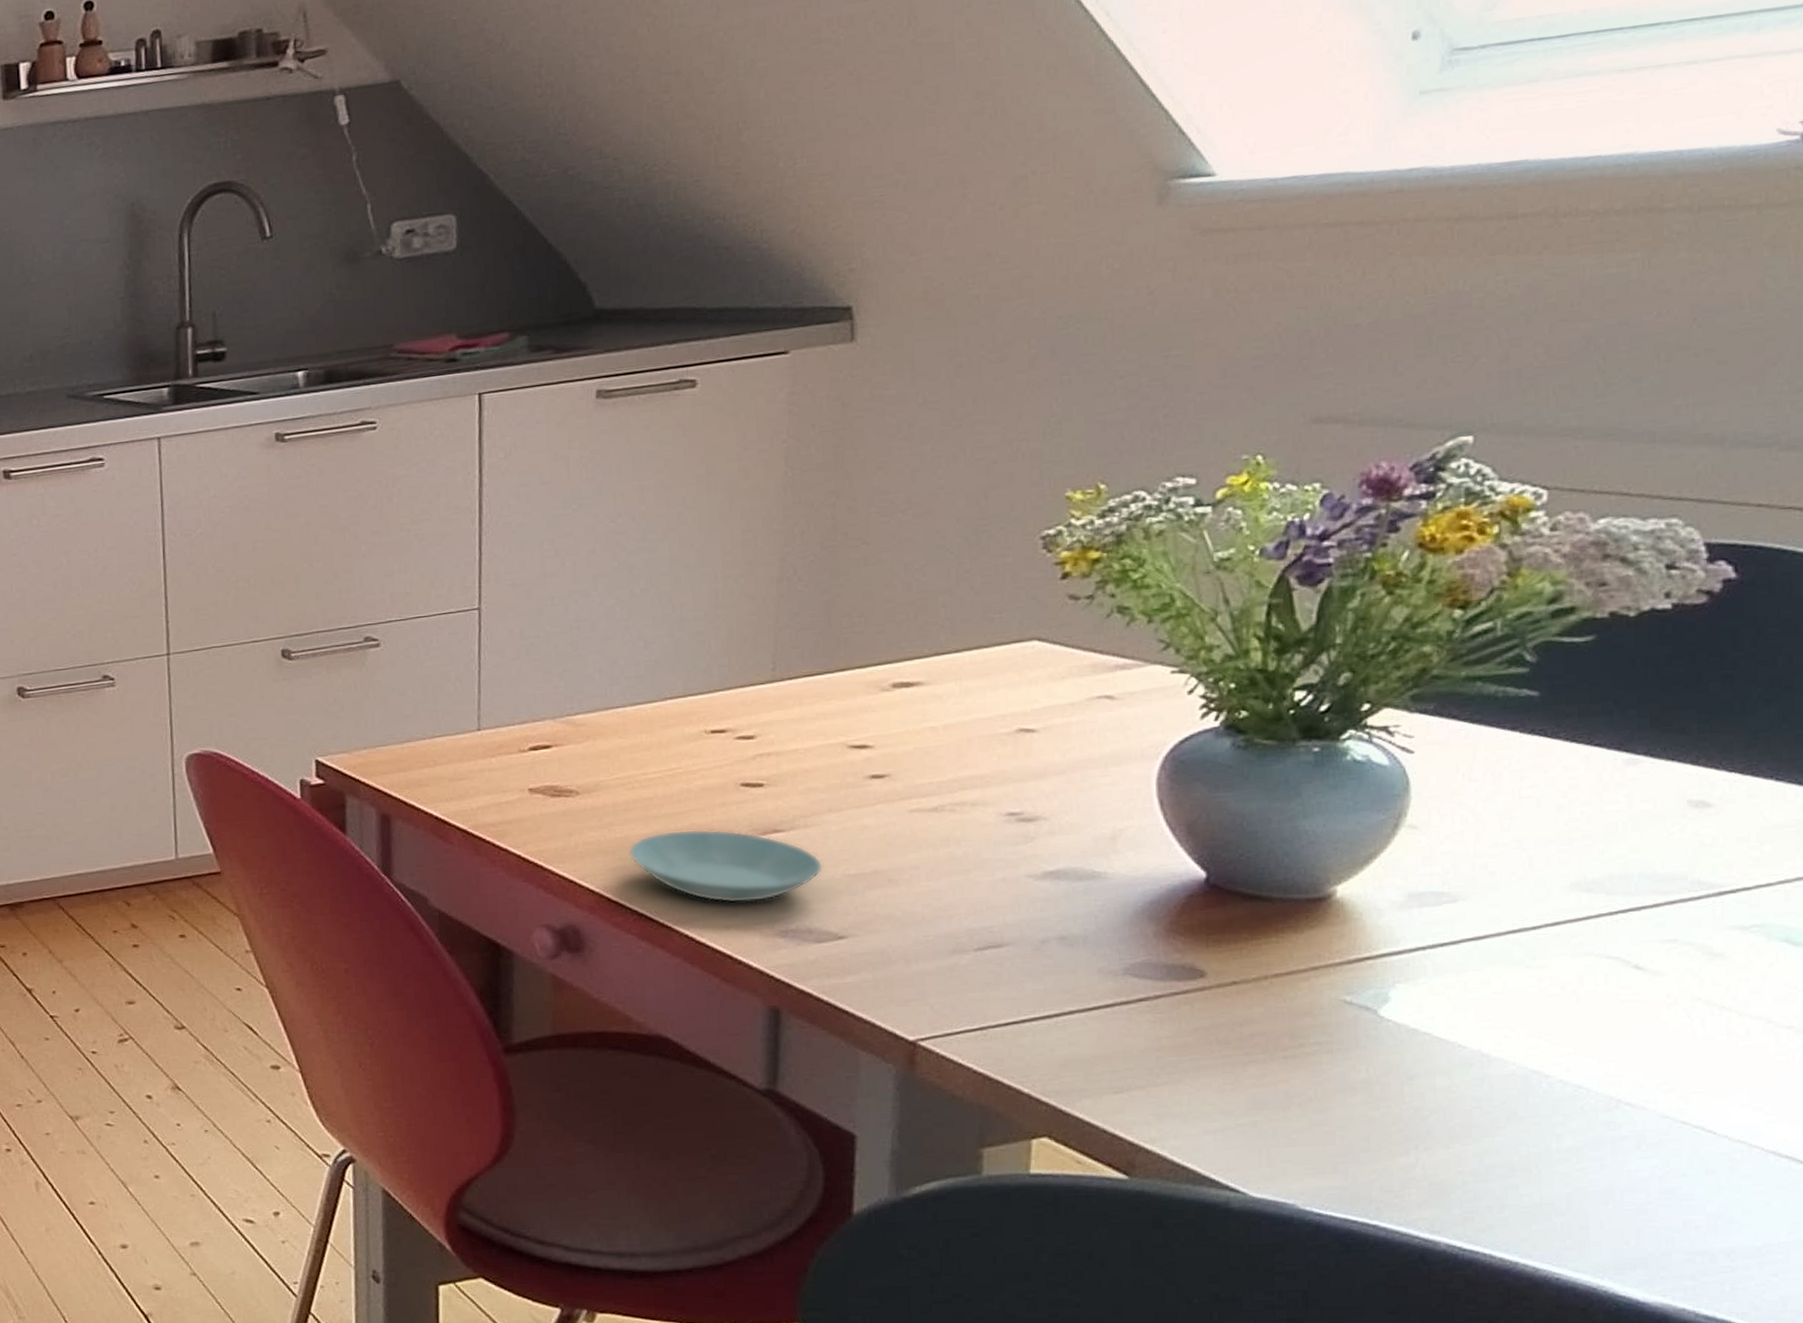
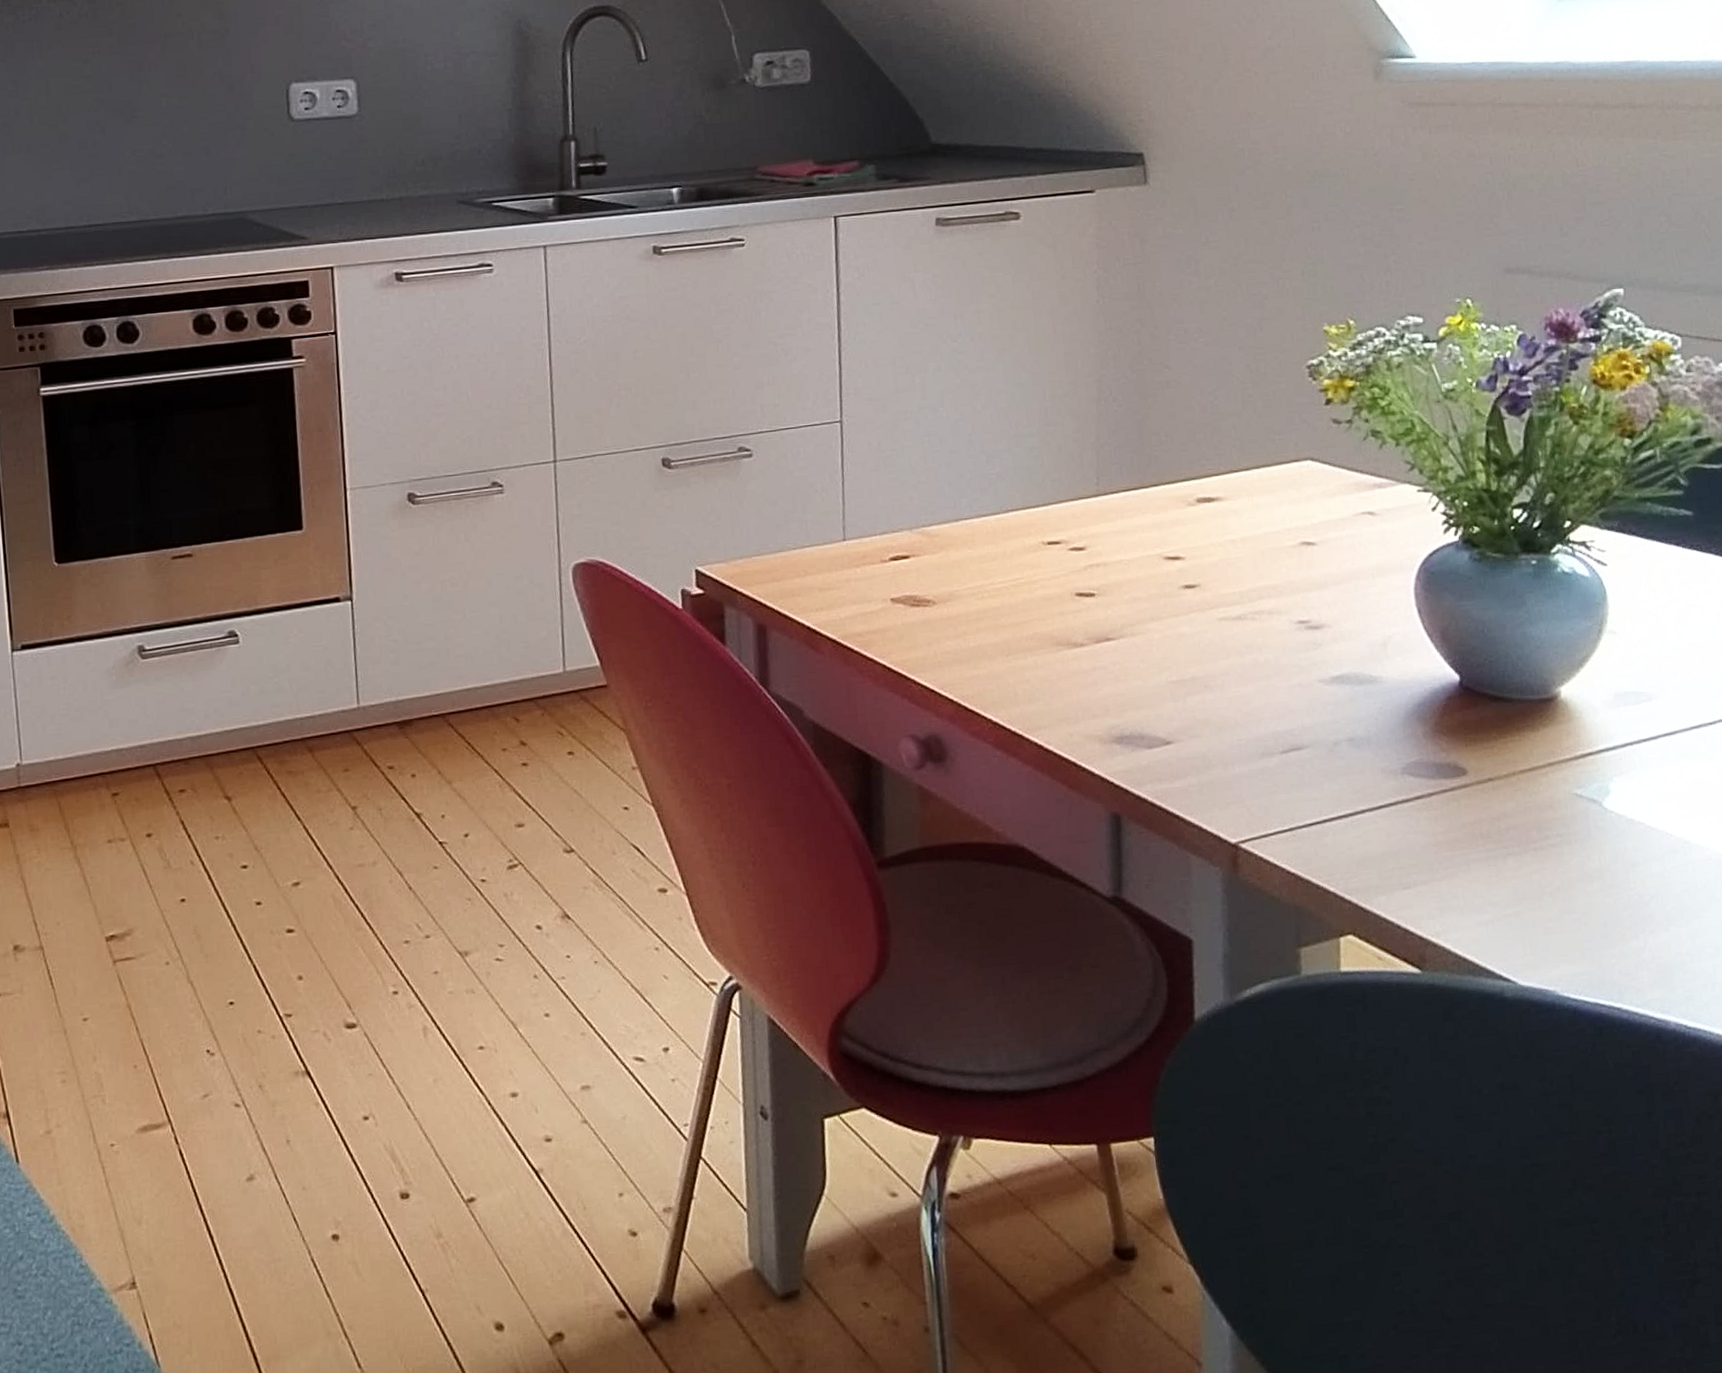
saucer: present [628,829,824,904] -> none [981,637,1150,711]

